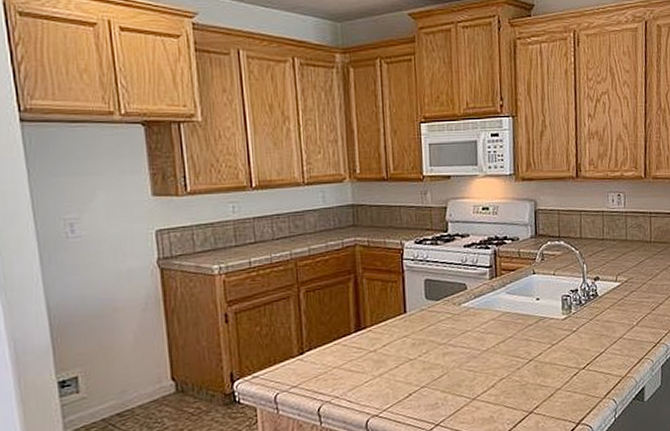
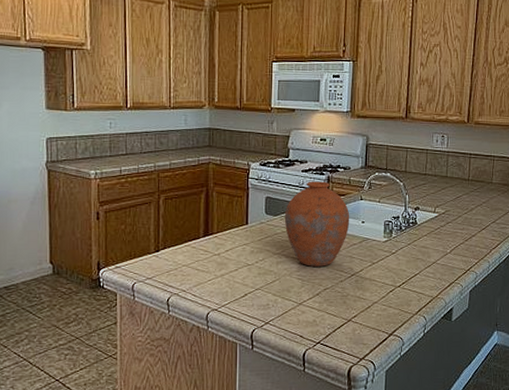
vase: none [447,256,523,355] -> present [284,181,350,267]

